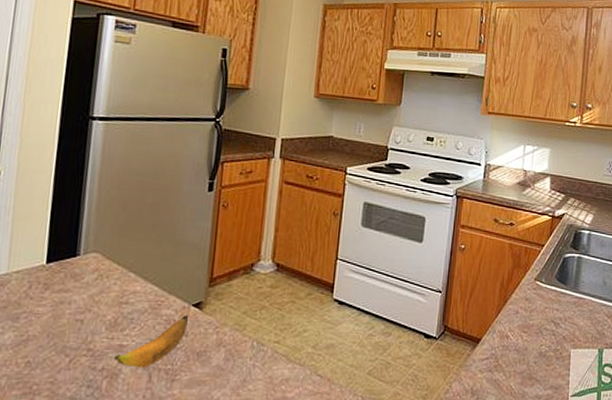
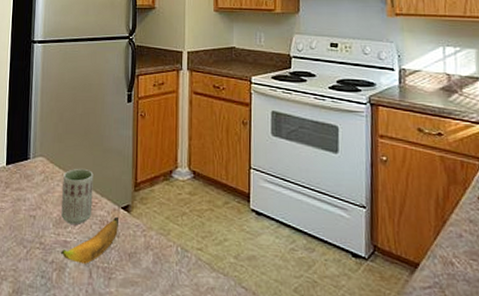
cup: none [117,264,161,326] -> present [61,168,94,225]

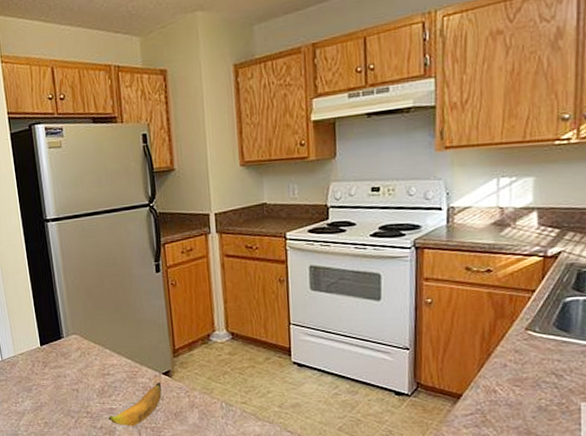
cup: present [61,168,94,225] -> none [99,341,134,393]

